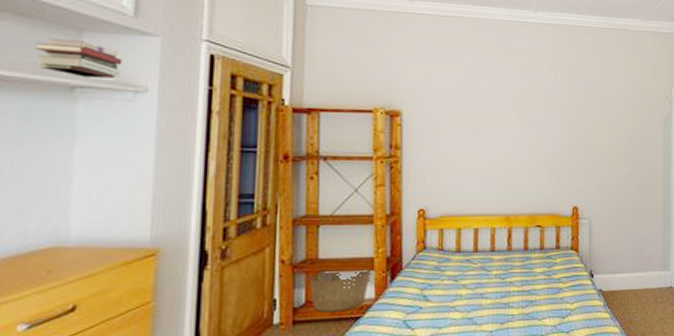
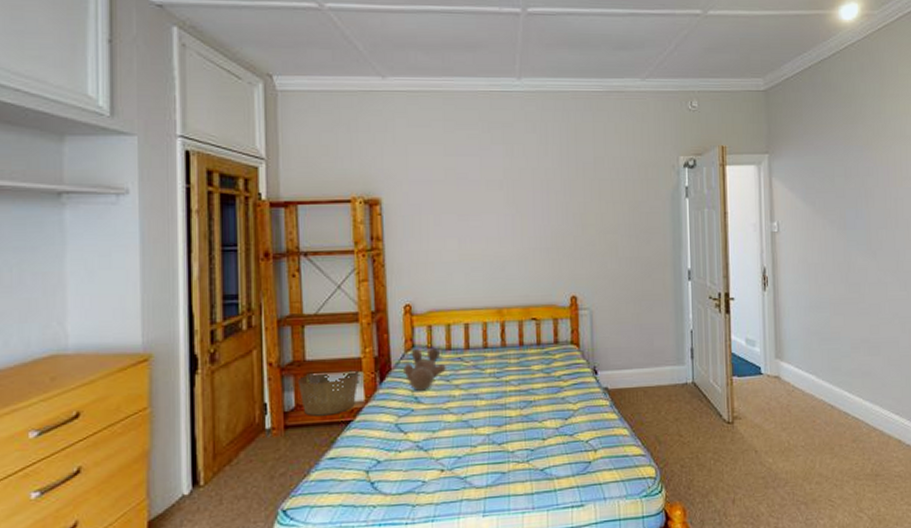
books: present [35,38,123,79] -> none [22,144,103,182]
teddy bear: none [414,249,455,290] -> present [404,347,446,391]

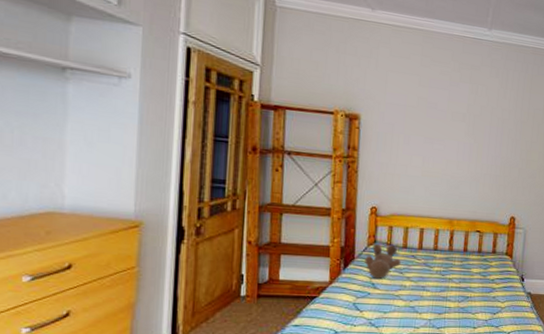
basket: present [297,370,359,416] -> none [272,254,326,291]

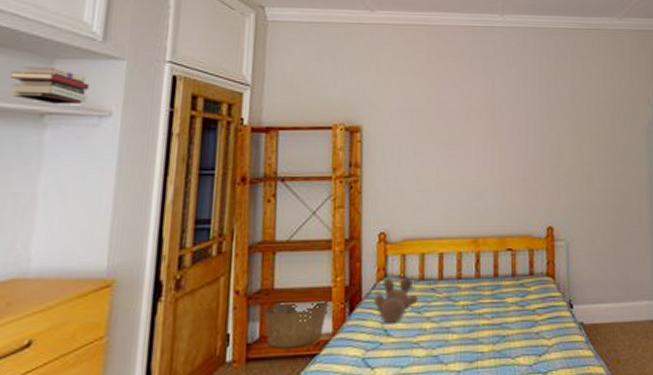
books: none [29,19,108,63] -> present [10,66,90,104]
basket: none [272,254,326,291] -> present [263,300,328,349]

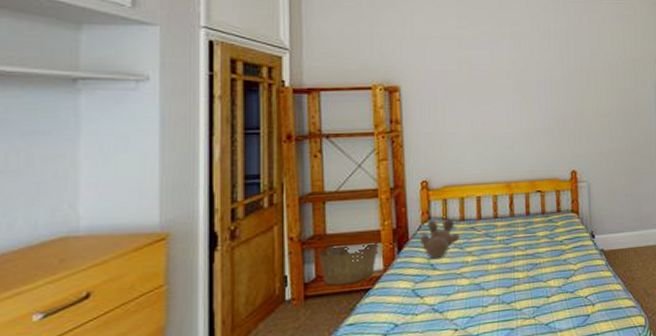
books: present [10,66,90,104] -> none [35,32,123,69]

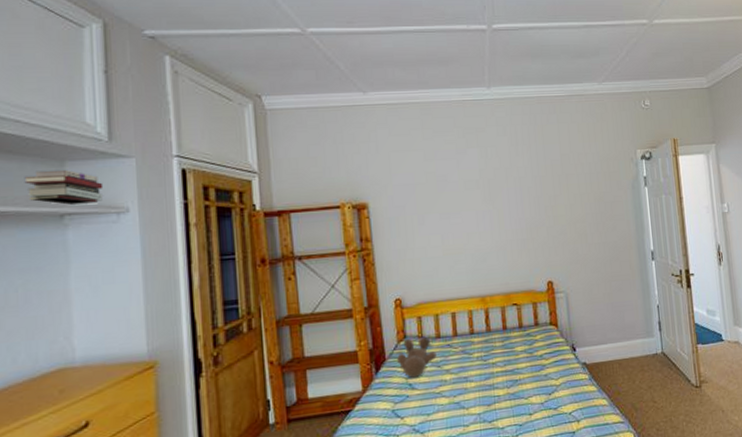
books: none [35,32,123,69] -> present [24,169,104,205]
basket: present [318,242,378,286] -> none [298,363,356,409]

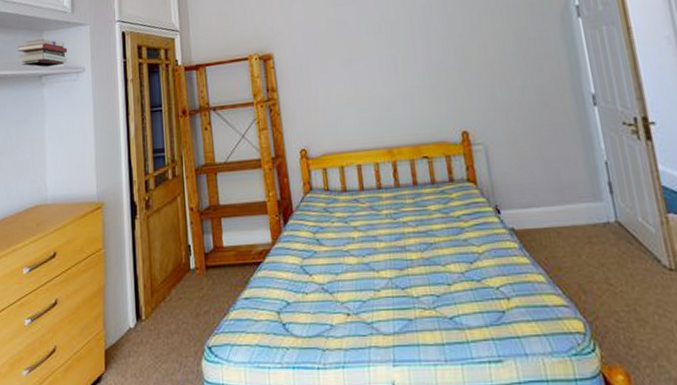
teddy bear: present [397,336,437,378] -> none [304,189,344,233]

